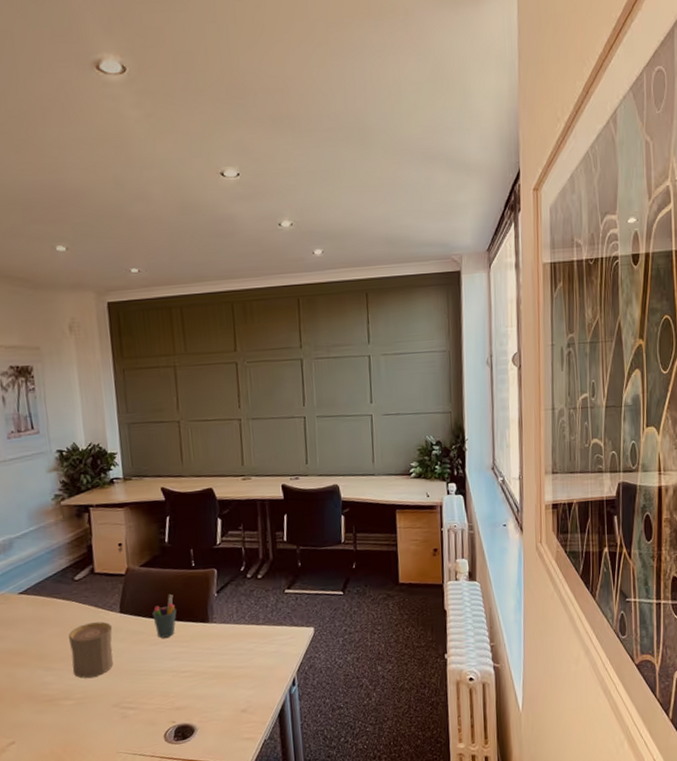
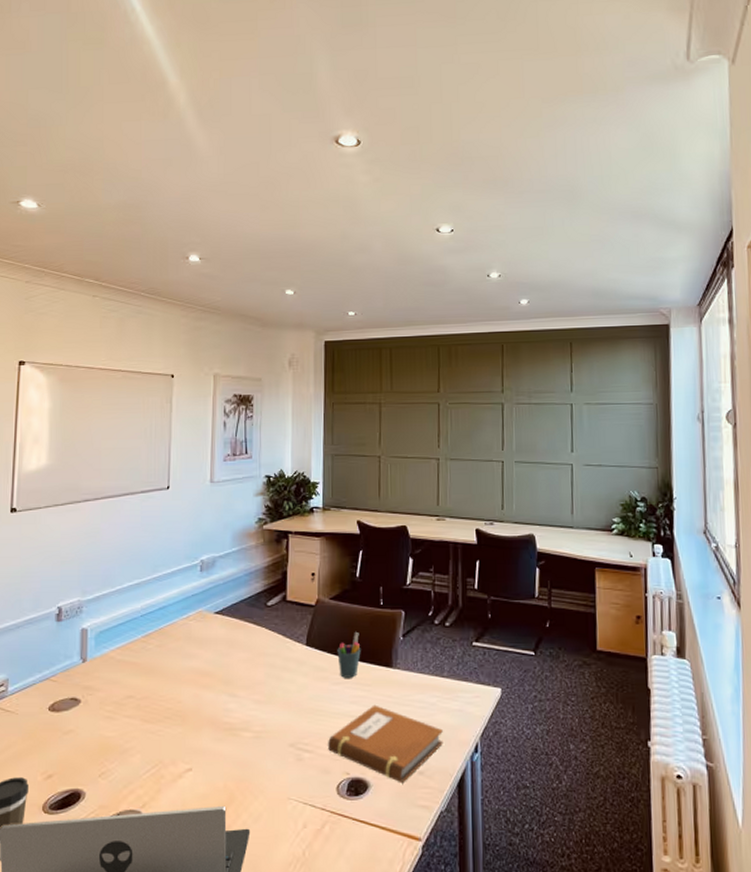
cup: present [68,621,113,679] -> none [254,652,298,710]
notebook: none [151,658,263,723] -> present [328,704,443,784]

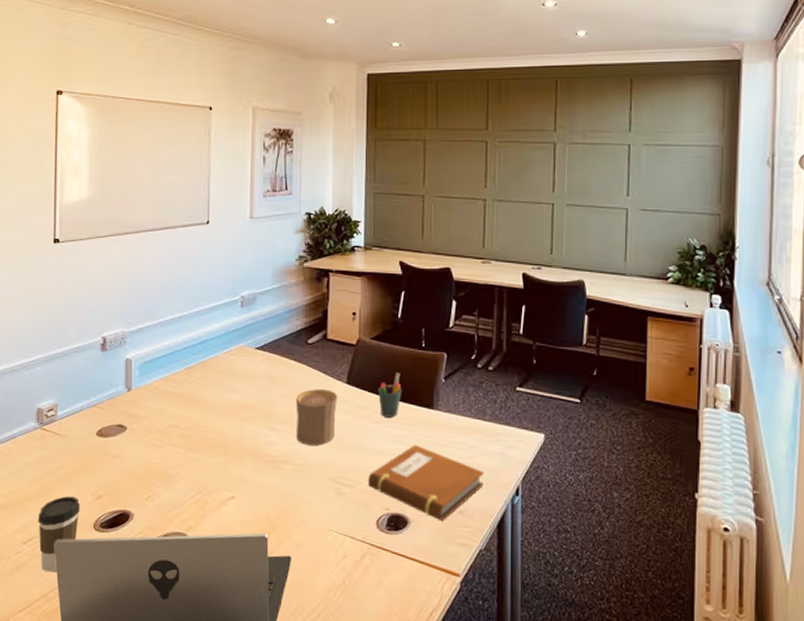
cup: none [254,652,298,710] -> present [295,389,338,445]

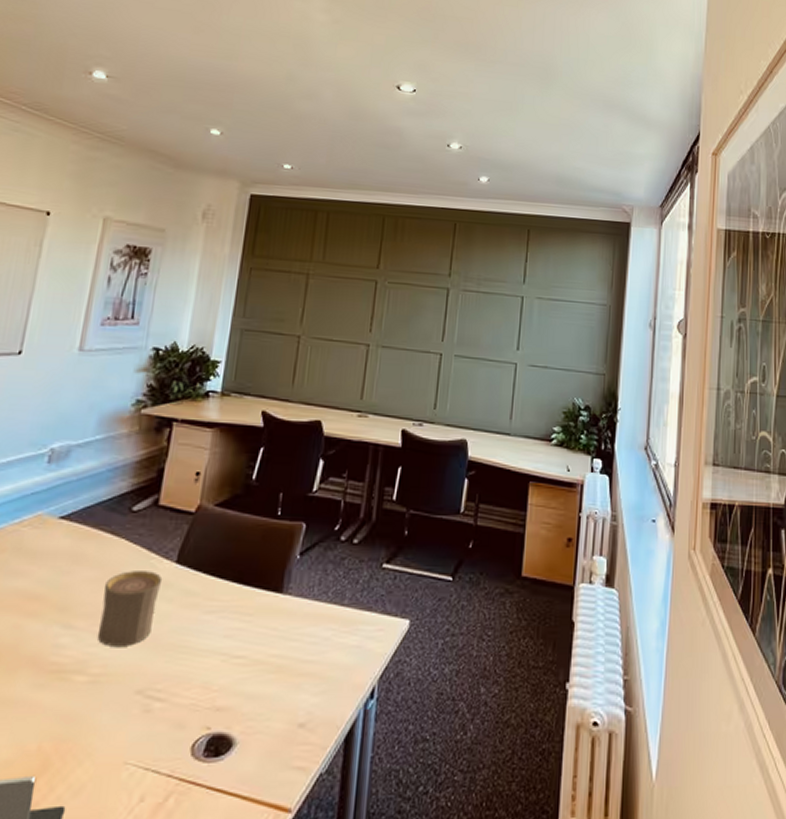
notebook: present [368,444,484,522] -> none [187,639,335,740]
pen holder: present [378,373,402,418] -> none [214,548,247,605]

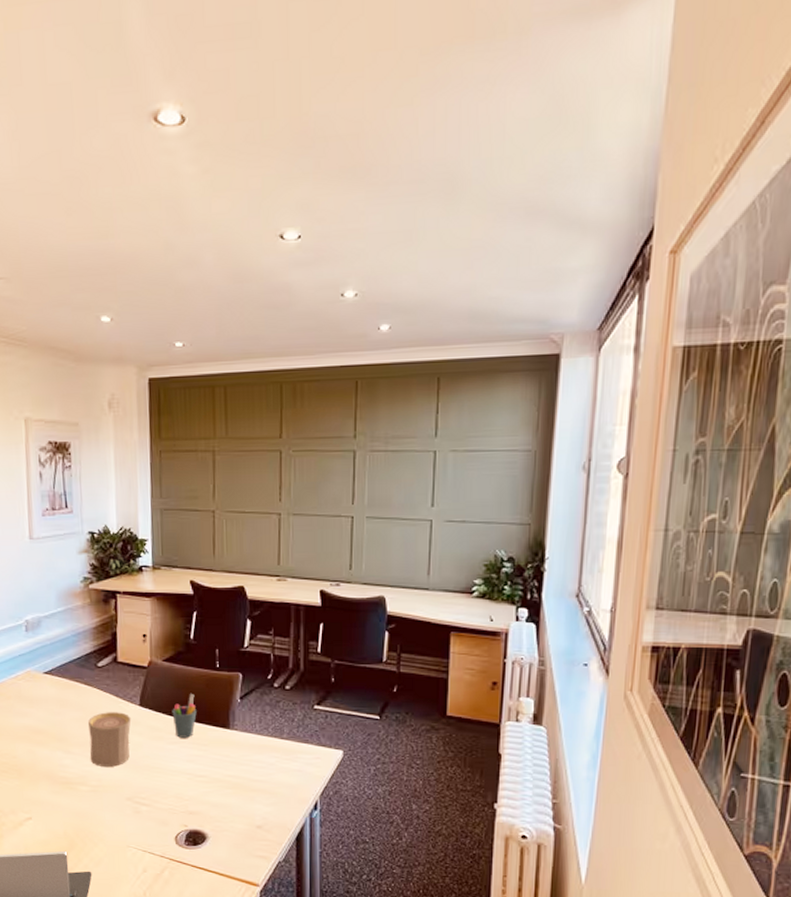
pen holder: none [214,548,247,605] -> present [172,694,197,738]

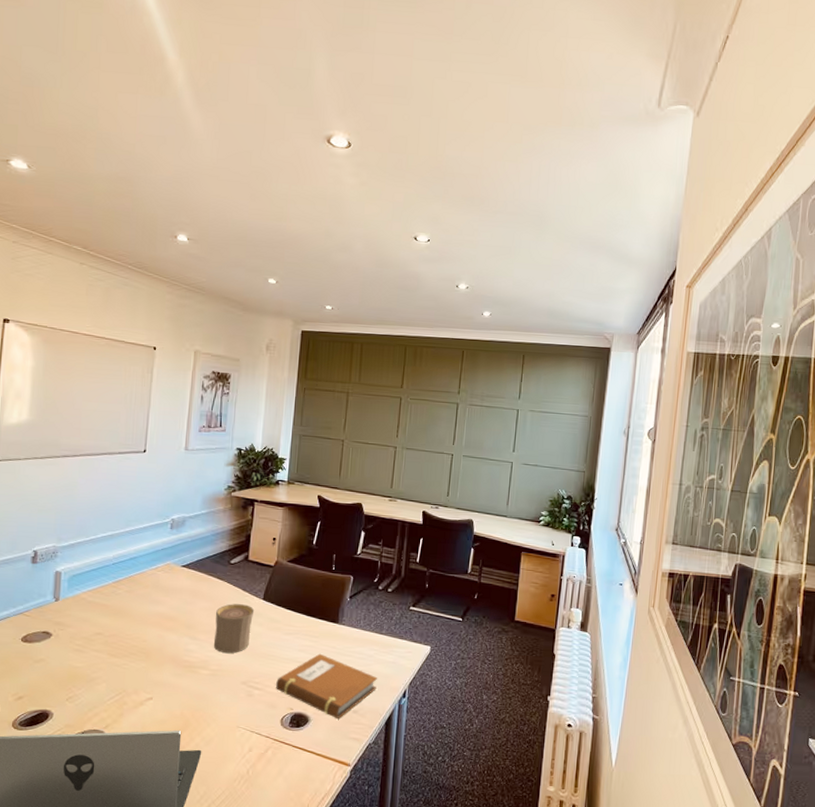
notebook: none [165,763,282,836] -> present [276,653,377,720]
pen holder: present [172,694,197,738] -> none [290,592,312,630]

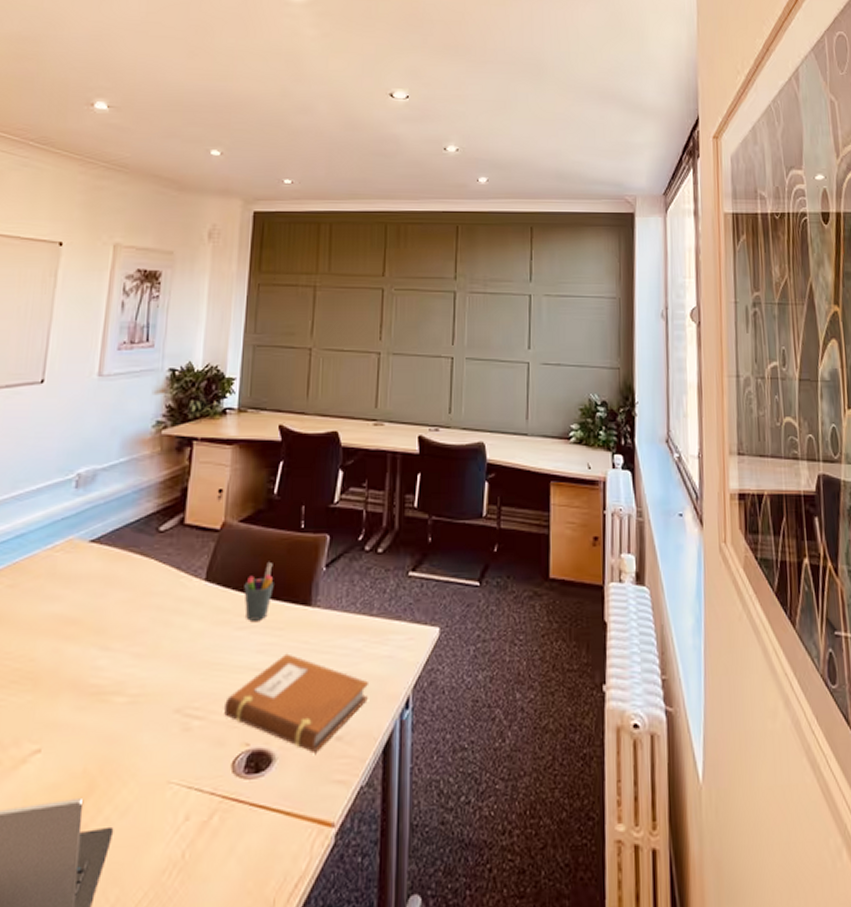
cup: present [213,604,255,653] -> none [133,590,193,666]
pen holder: none [290,592,312,630] -> present [244,563,274,621]

